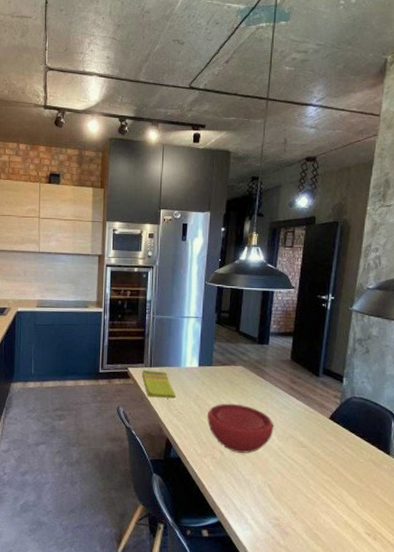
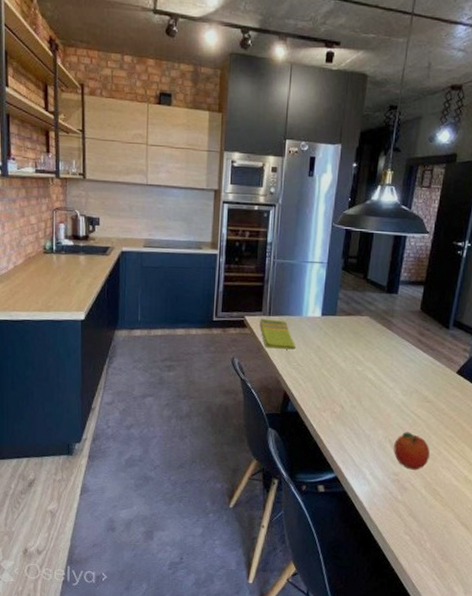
bowl: present [207,403,274,453] -> none [328,355,399,408]
fruit: none [273,476,308,515] -> present [394,432,430,470]

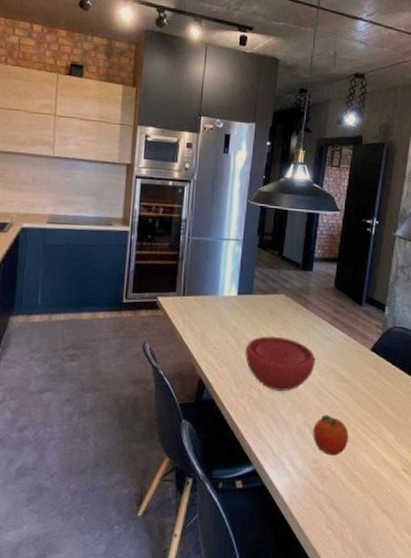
dish towel: present [260,318,296,350] -> none [173,299,212,332]
bowl: none [328,355,399,408] -> present [245,336,316,391]

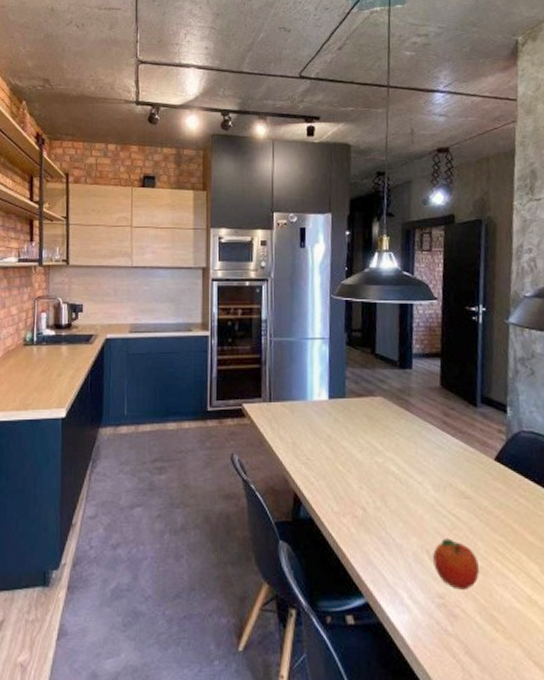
bowl: present [245,336,316,391] -> none [343,444,427,509]

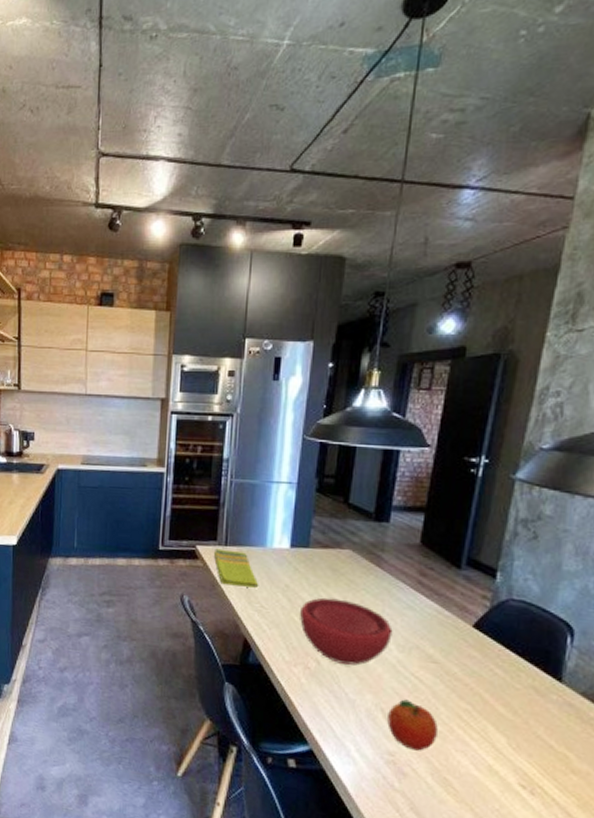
dish towel: none [260,405,304,441] -> present [214,548,259,588]
bowl: none [343,444,427,509] -> present [300,597,393,666]

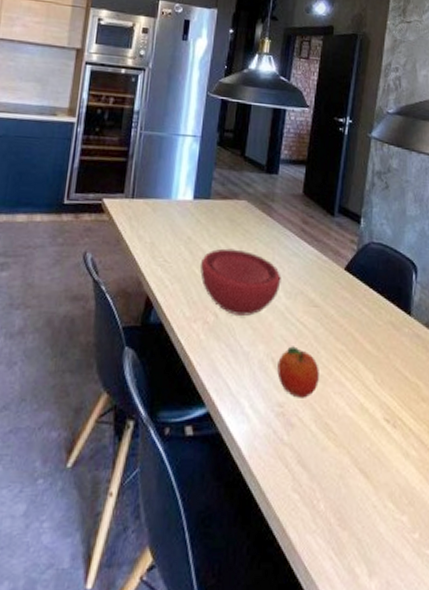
dish towel: present [214,548,259,588] -> none [120,201,163,241]

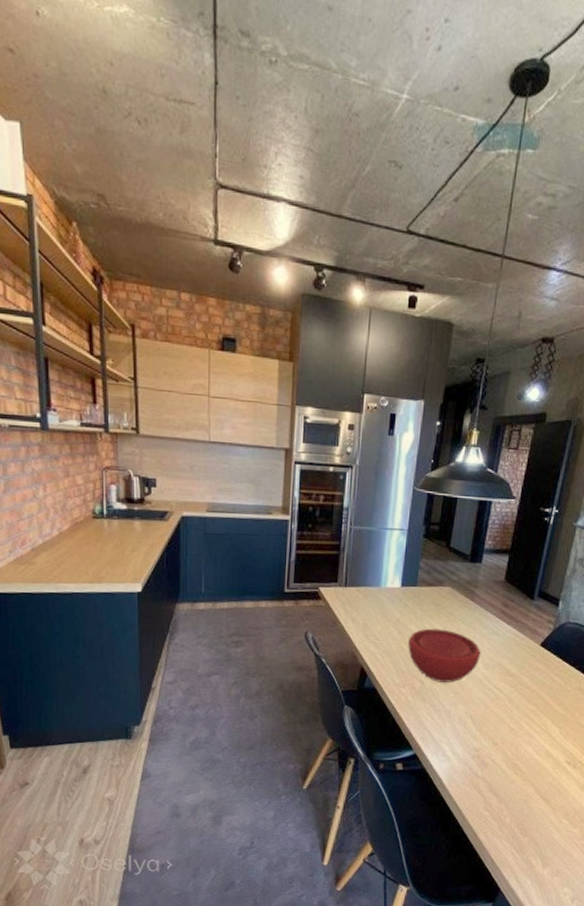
fruit: present [277,346,319,398] -> none [474,706,512,745]

